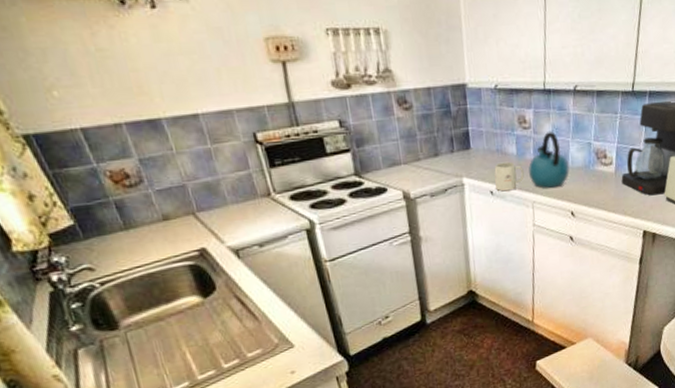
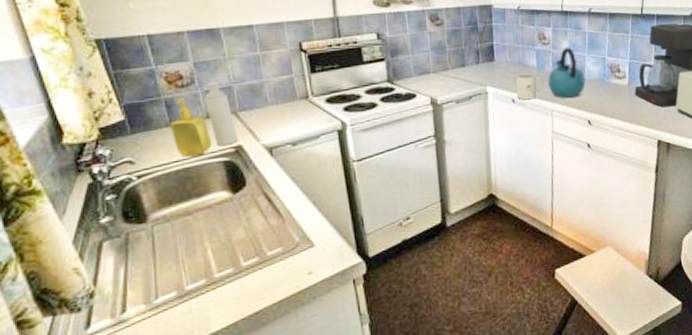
soap dispenser: none [124,198,174,261] -> present [169,97,213,157]
spray bottle: none [156,180,200,250] -> present [205,82,237,147]

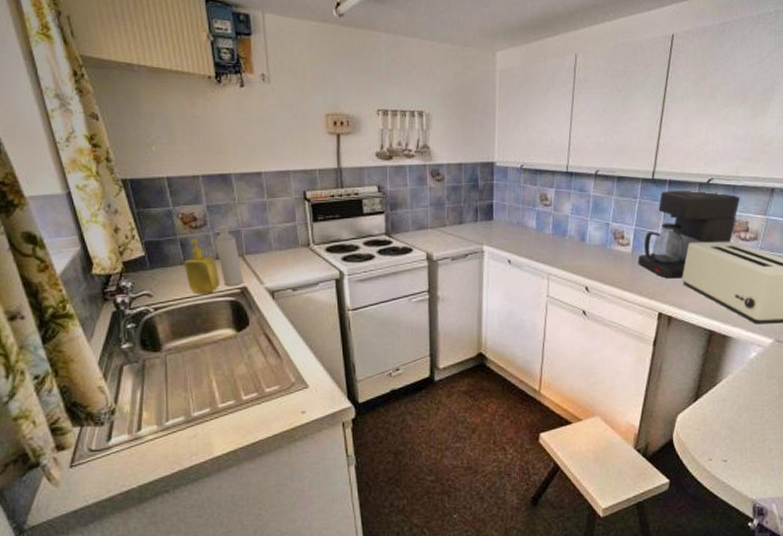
mug: present [516,73,544,100] -> none [512,234,542,262]
kettle: present [548,46,586,98] -> none [547,209,586,262]

